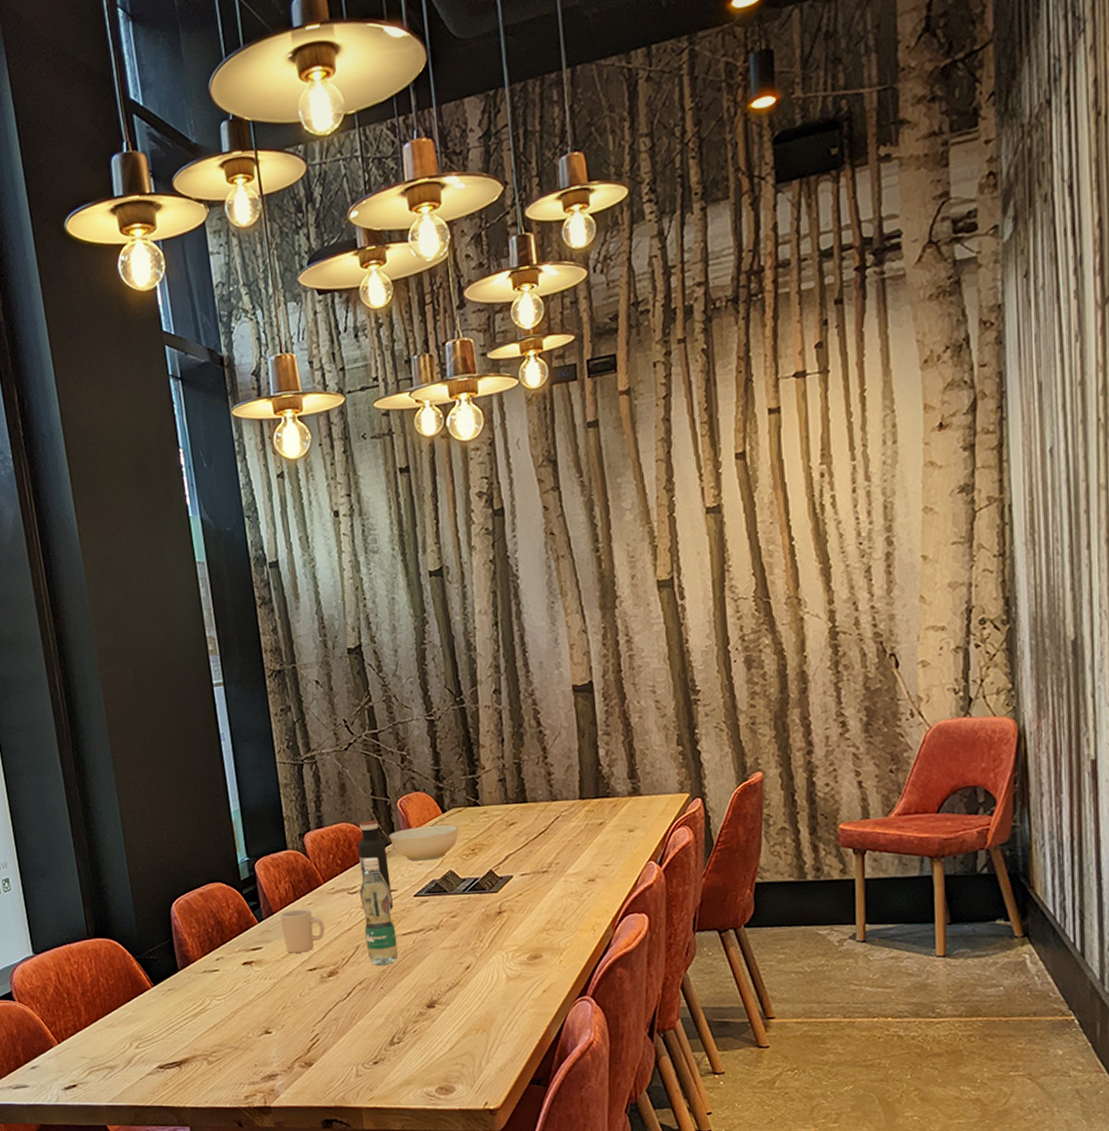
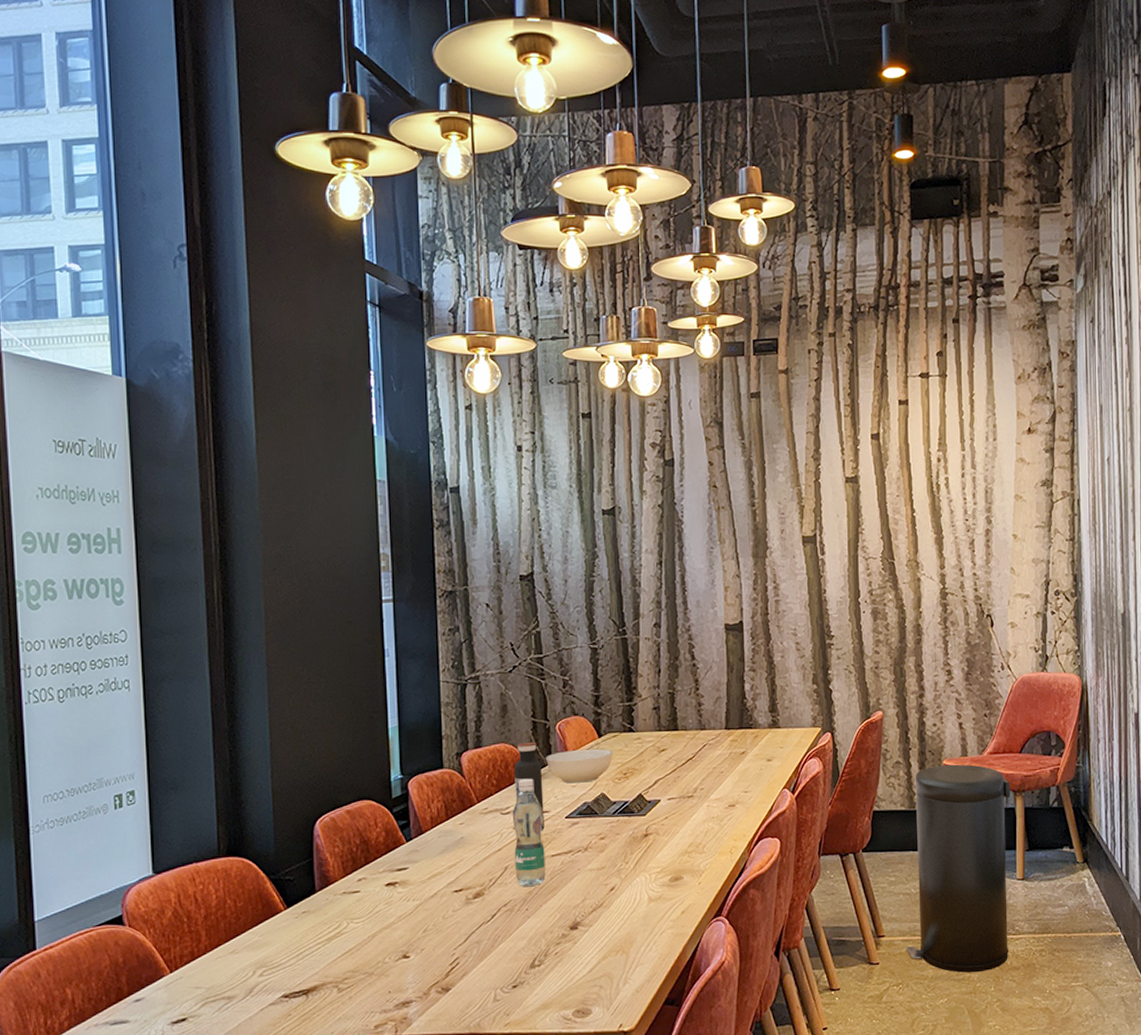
mug: present [280,909,325,953] -> none [429,828,474,874]
pedal bin: none [800,828,928,1058] -> present [905,764,1010,973]

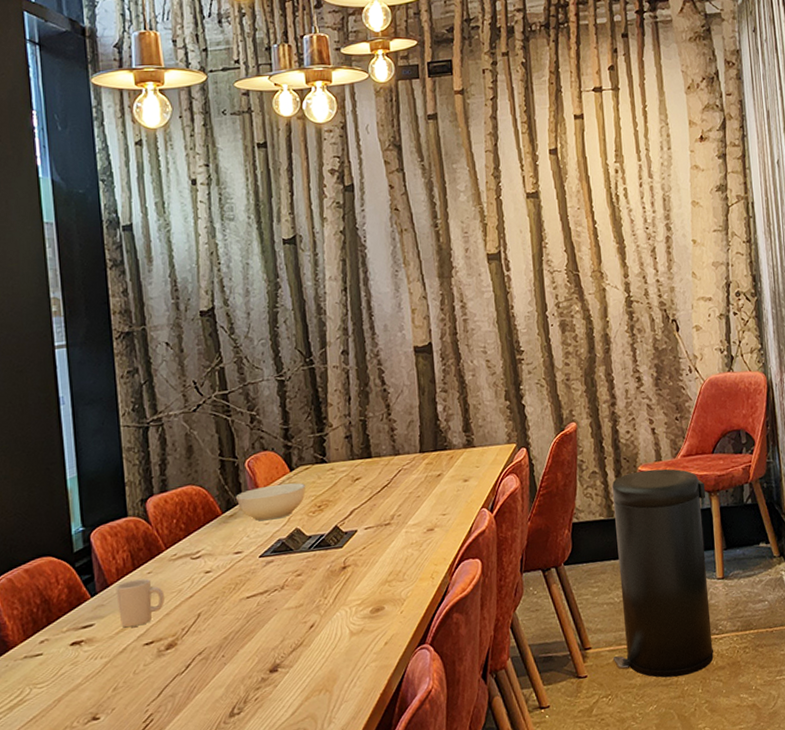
mug: none [429,828,474,874] -> present [115,578,164,628]
bottle: present [512,778,546,886] -> none [203,519,242,633]
water bottle: present [514,741,544,830] -> none [203,481,238,572]

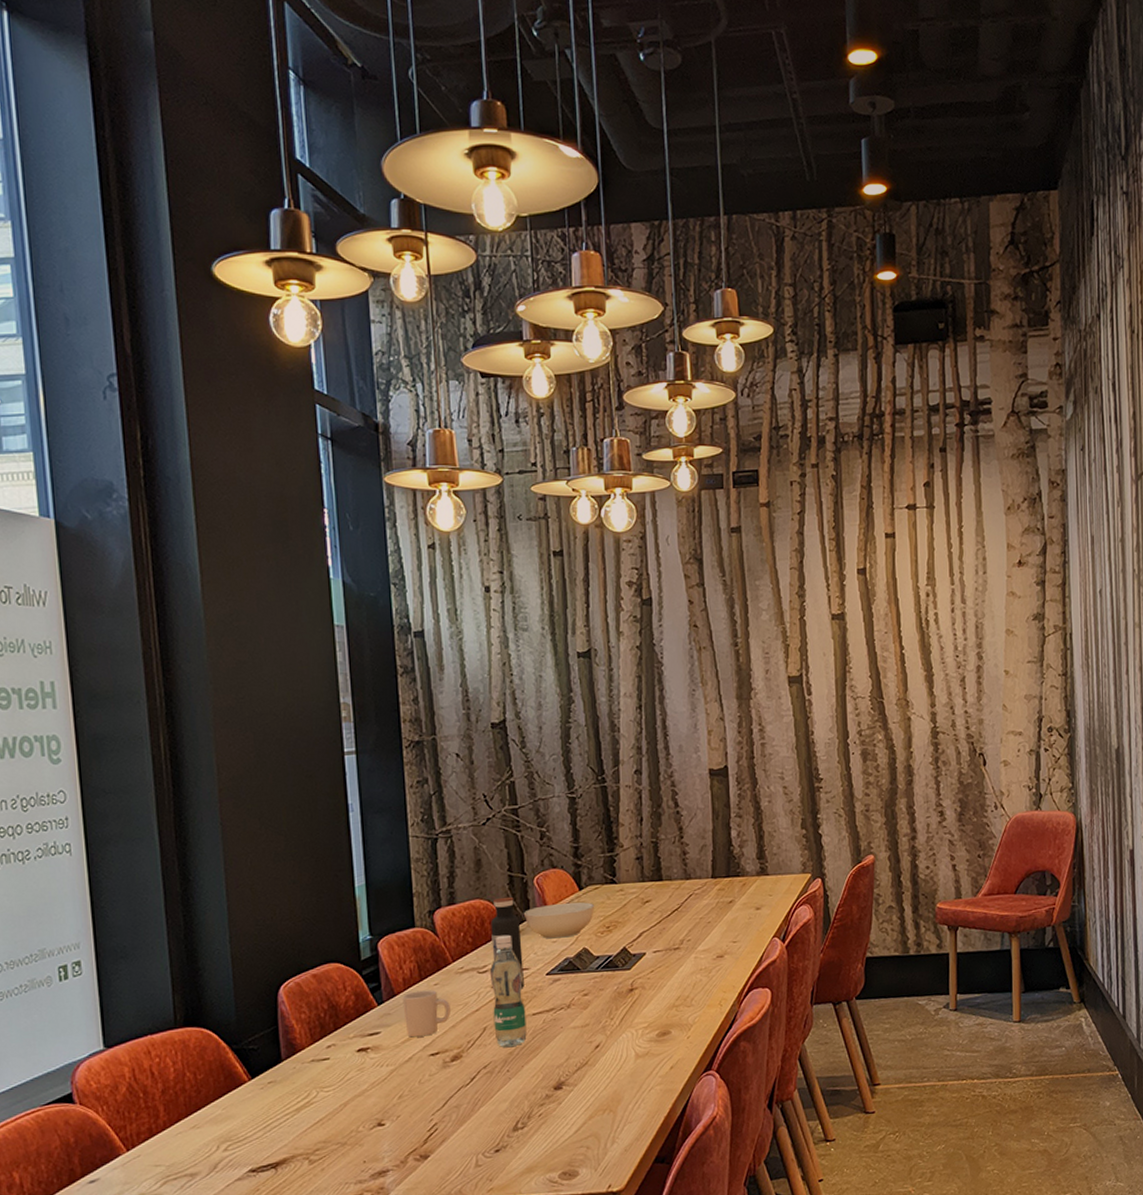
water bottle: none [203,481,238,572] -> present [491,896,524,988]
bottle: none [203,519,242,633] -> present [489,934,527,1047]
pedal bin: present [611,468,714,678] -> none [901,906,1006,1118]

